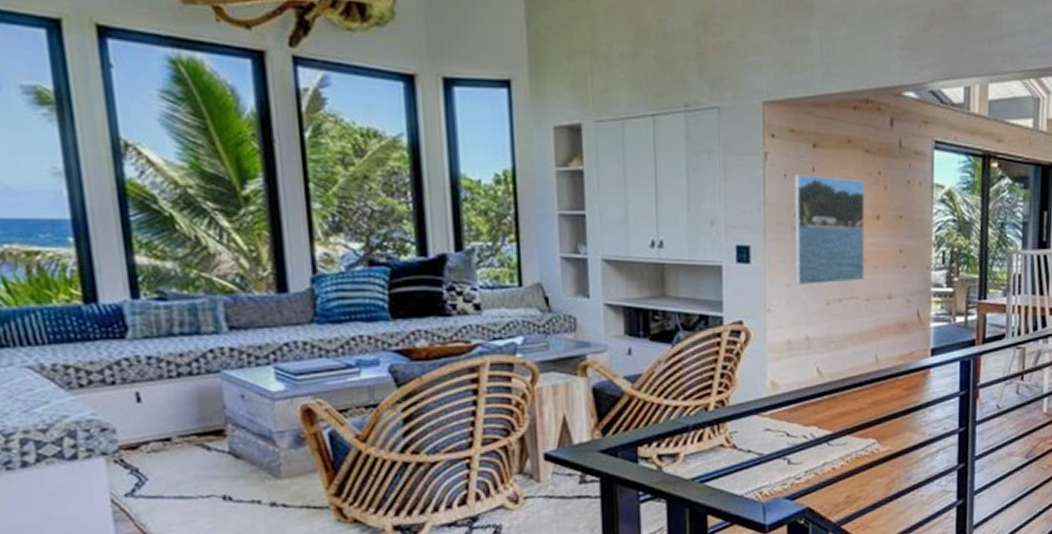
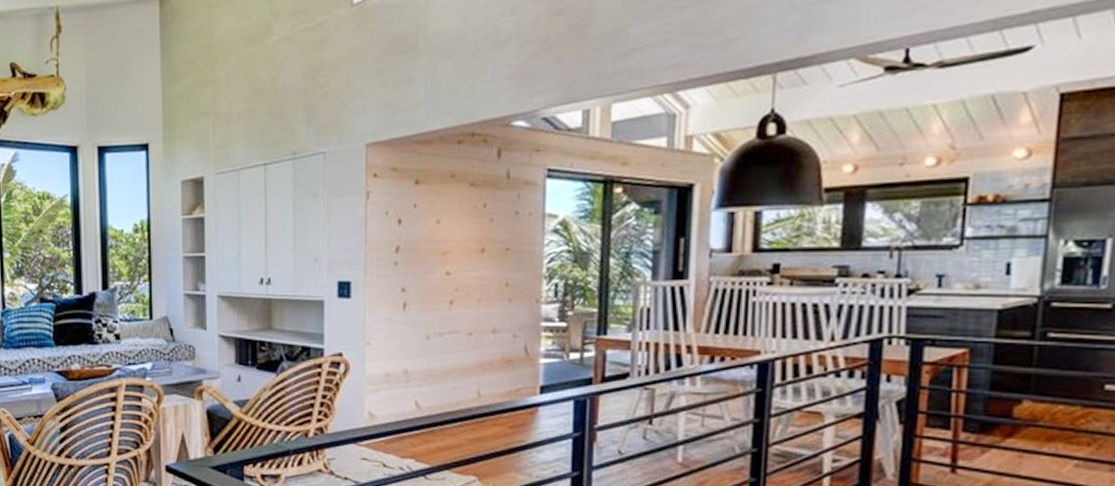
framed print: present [794,174,865,285] -> none [394,211,469,318]

